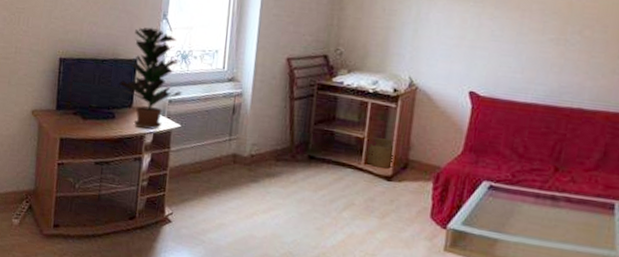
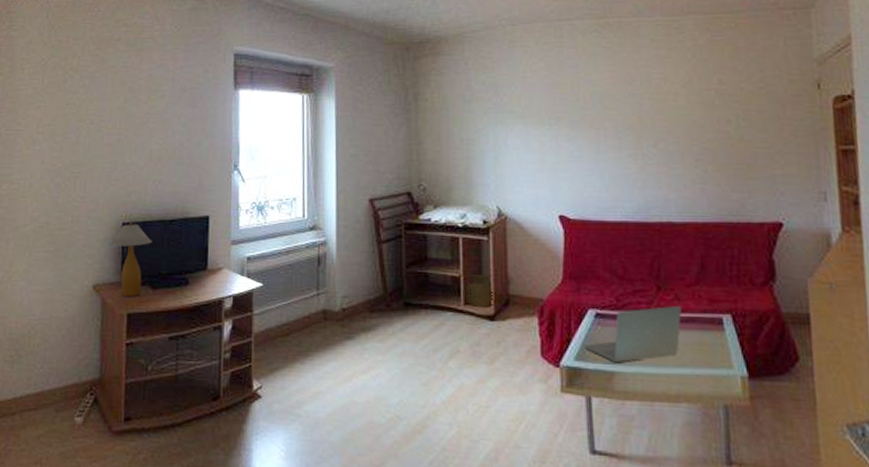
table lamp: none [46,55,85,124] -> present [108,219,152,298]
potted plant: present [118,27,183,130] -> none [190,180,262,292]
laptop: none [473,186,575,233] -> present [584,305,682,363]

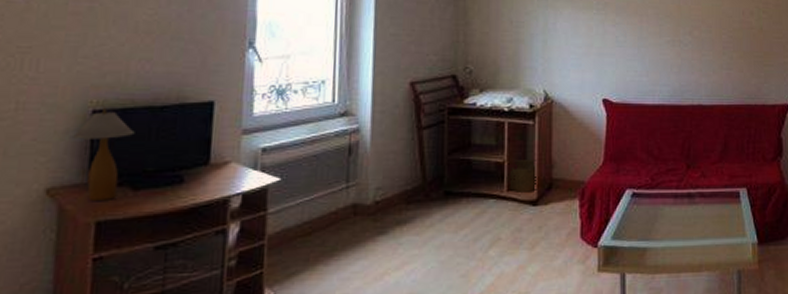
laptop: present [584,305,682,363] -> none [621,182,706,240]

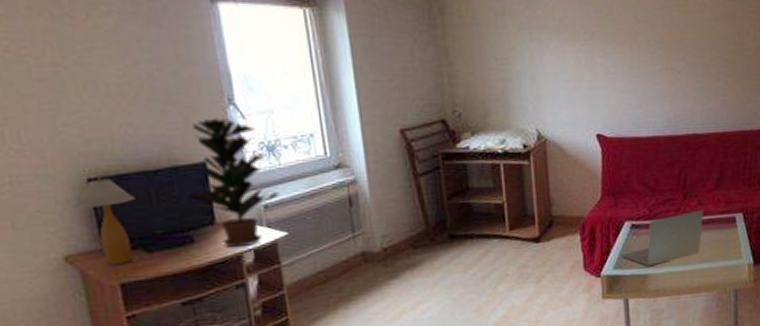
potted plant: none [187,59,281,190] -> present [187,117,281,247]
basket: present [507,160,539,192] -> none [508,199,540,231]
laptop: none [621,182,706,240] -> present [621,209,703,267]

